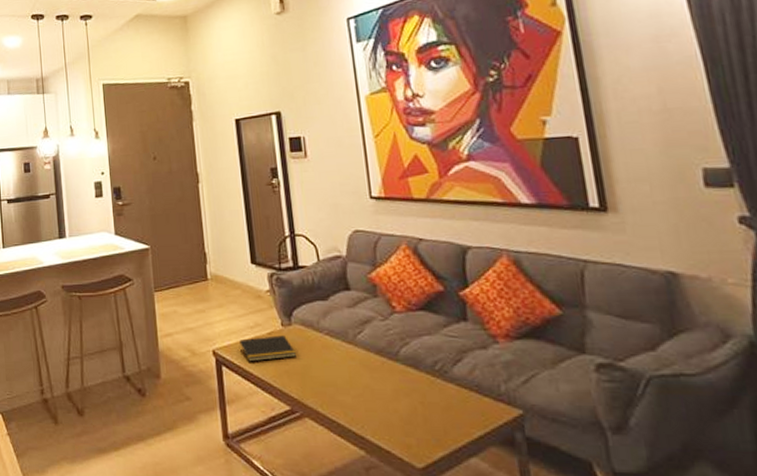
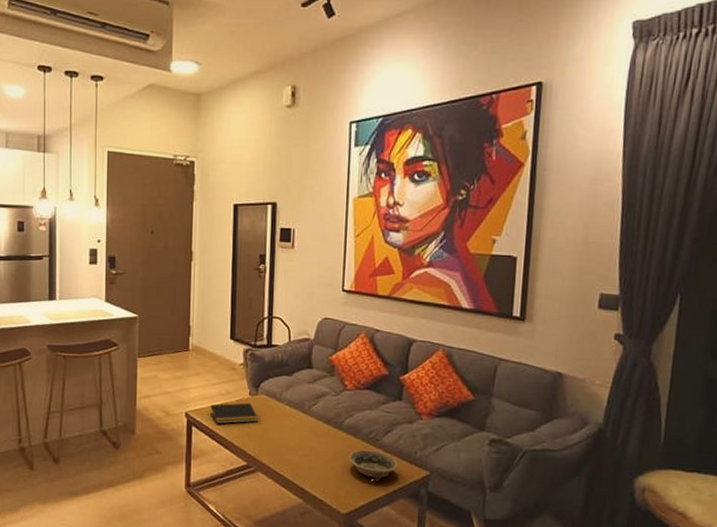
bowl: none [413,385,479,426] -> present [348,449,398,482]

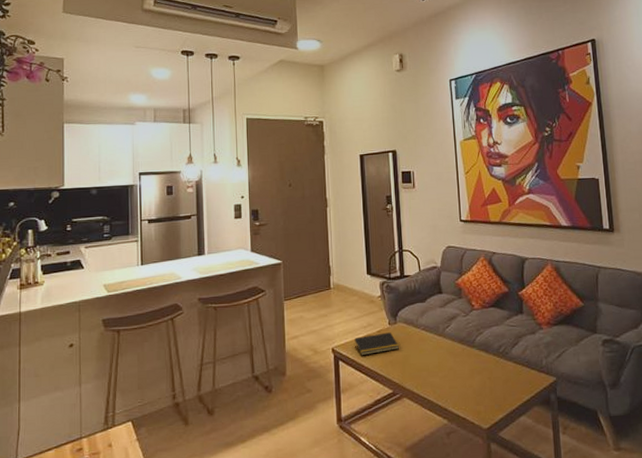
bowl: present [348,449,398,482] -> none [484,363,528,393]

